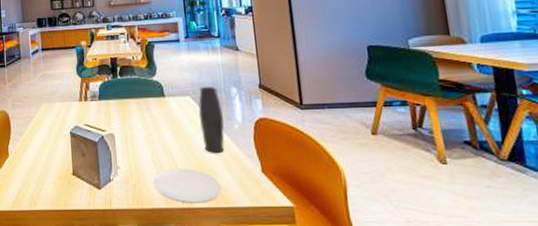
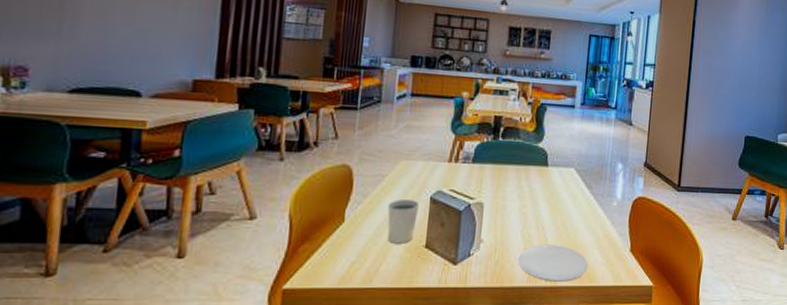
cup: none [39,135,63,173] -> present [387,199,419,244]
vase: present [198,86,225,154] -> none [578,159,605,231]

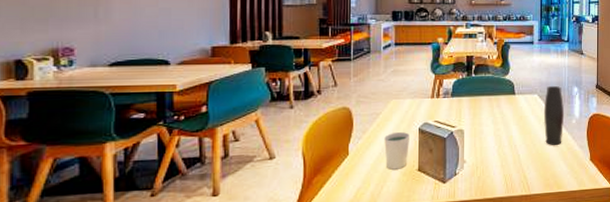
plate: present [518,244,589,282] -> none [497,160,556,191]
vase: none [578,159,605,231] -> present [543,85,564,146]

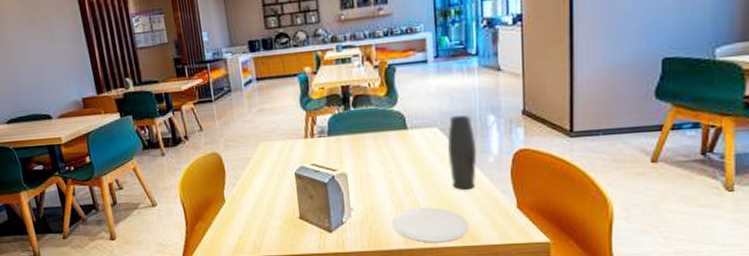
cup: present [384,132,409,170] -> none [259,177,288,218]
plate: none [497,160,556,191] -> present [392,207,470,243]

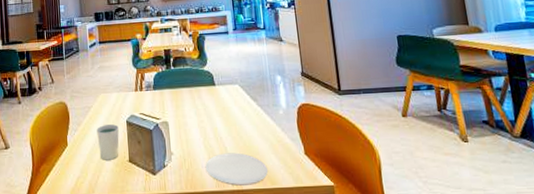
cup: none [259,177,288,218] -> present [97,124,119,160]
vase: present [447,114,477,191] -> none [246,74,271,138]

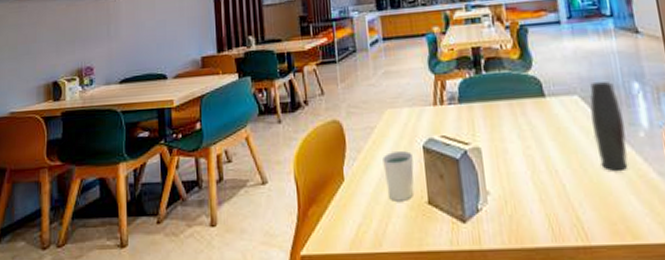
plate: present [205,152,269,186] -> none [535,192,628,240]
vase: none [246,74,271,138] -> present [590,81,628,172]

